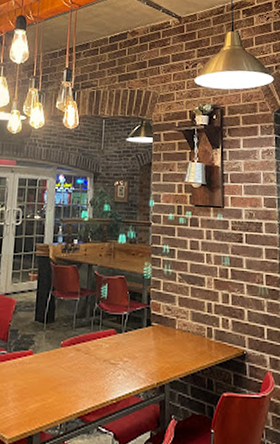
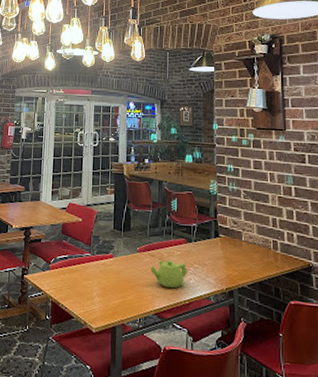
teapot: none [75,353,116,387] -> present [150,259,187,289]

